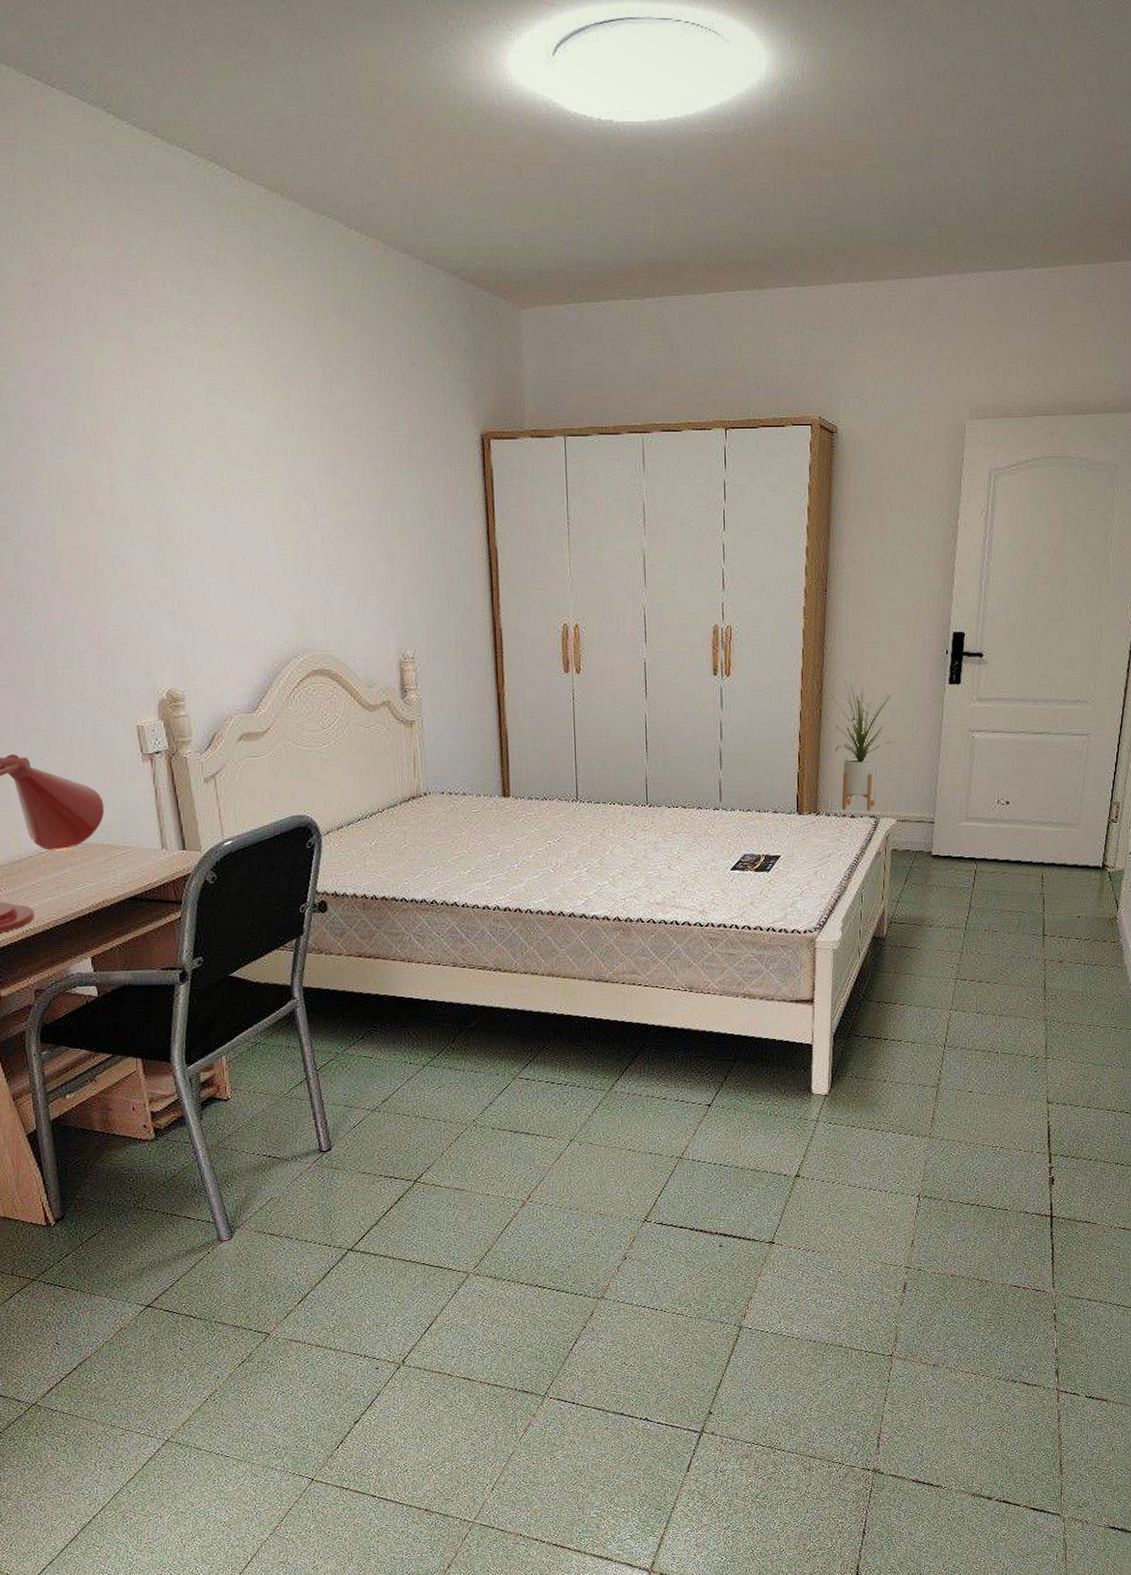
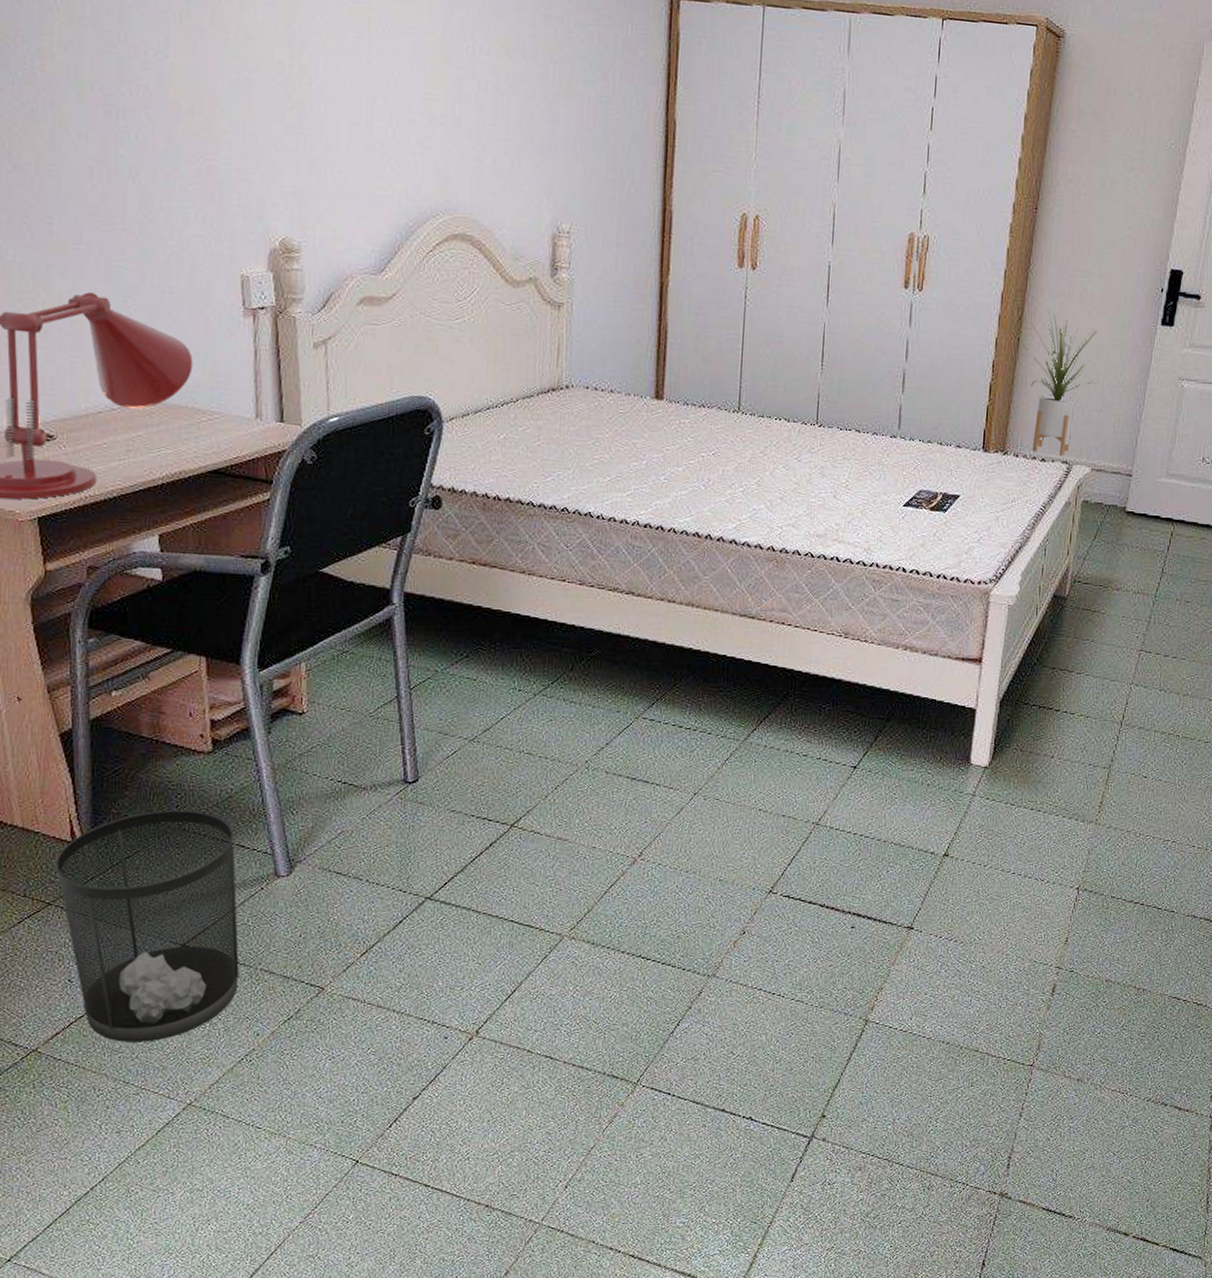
waste bin: none [34,1191,198,1392] -> present [55,810,239,1042]

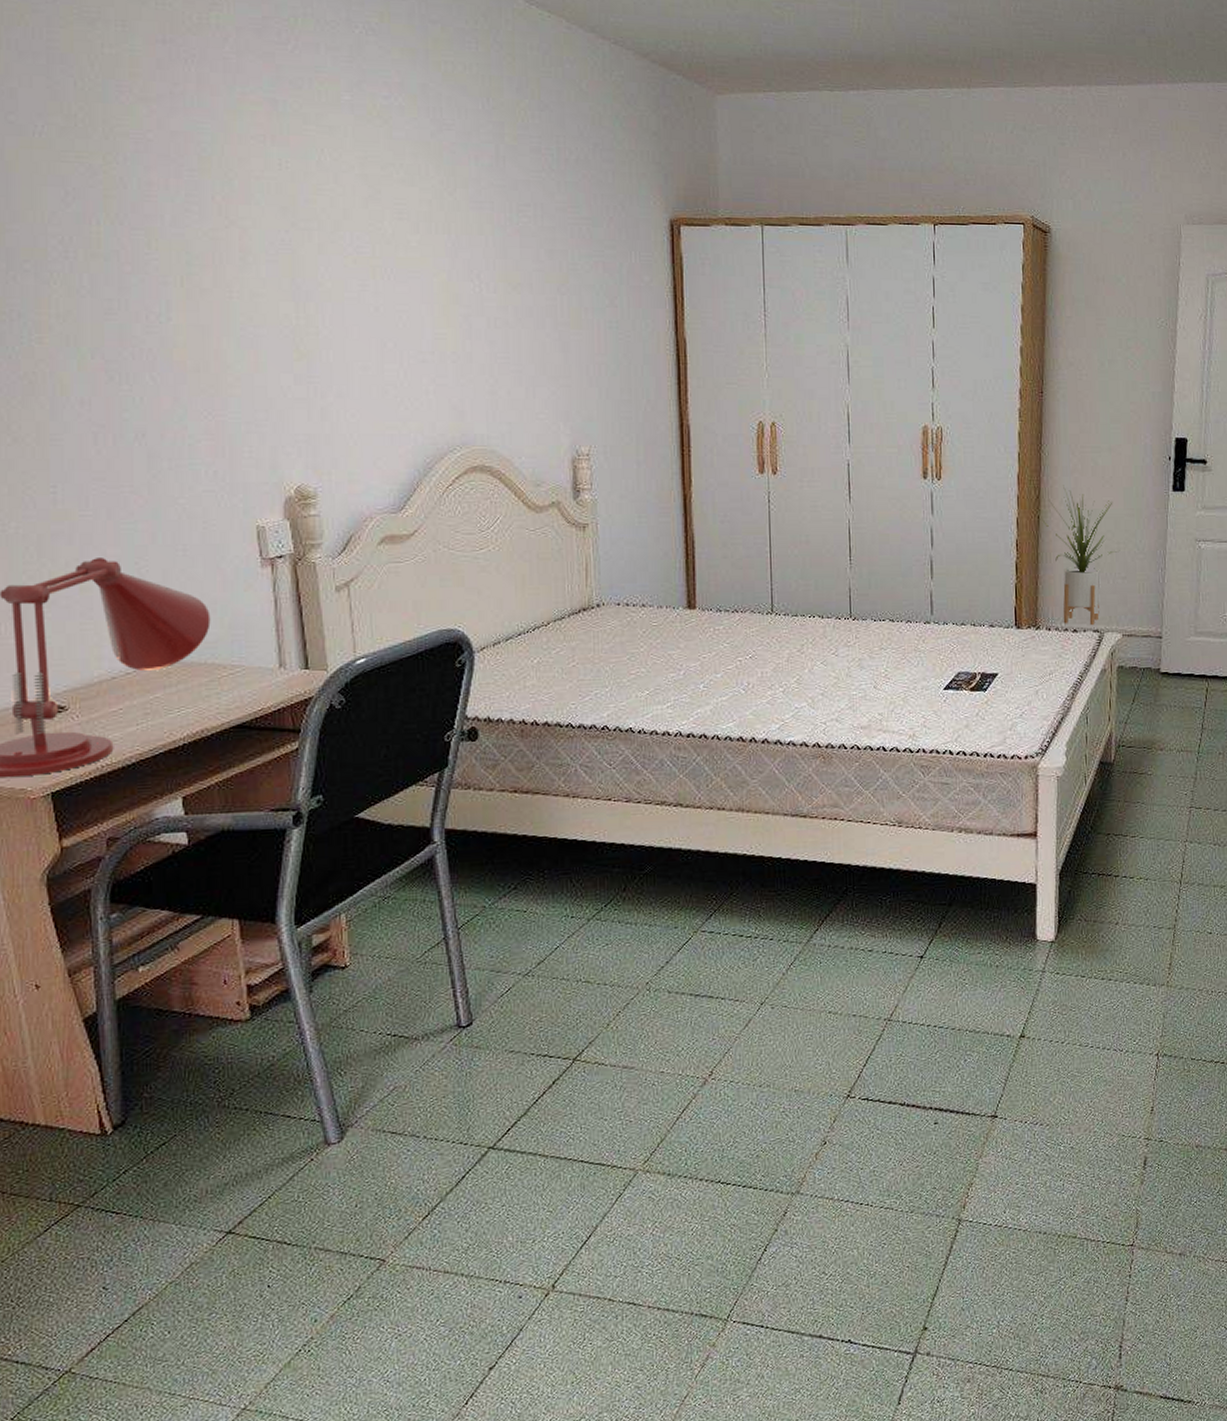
waste bin: present [55,810,239,1042] -> none [83,1084,291,1350]

